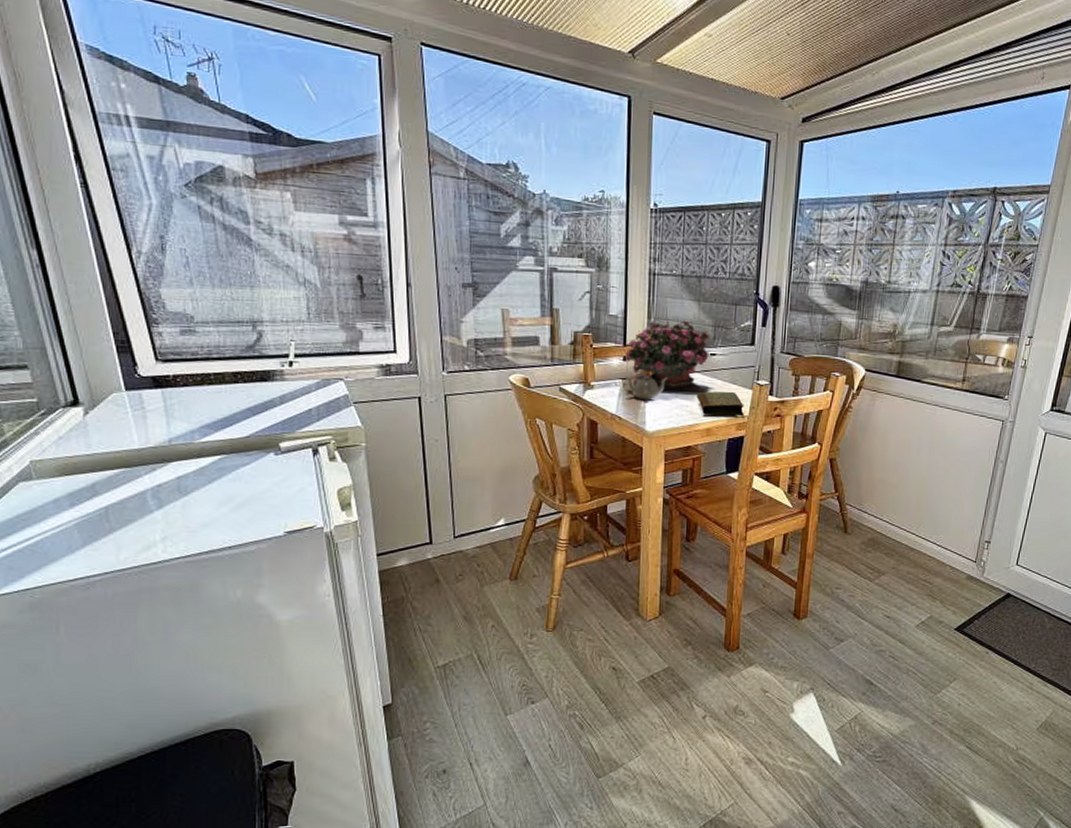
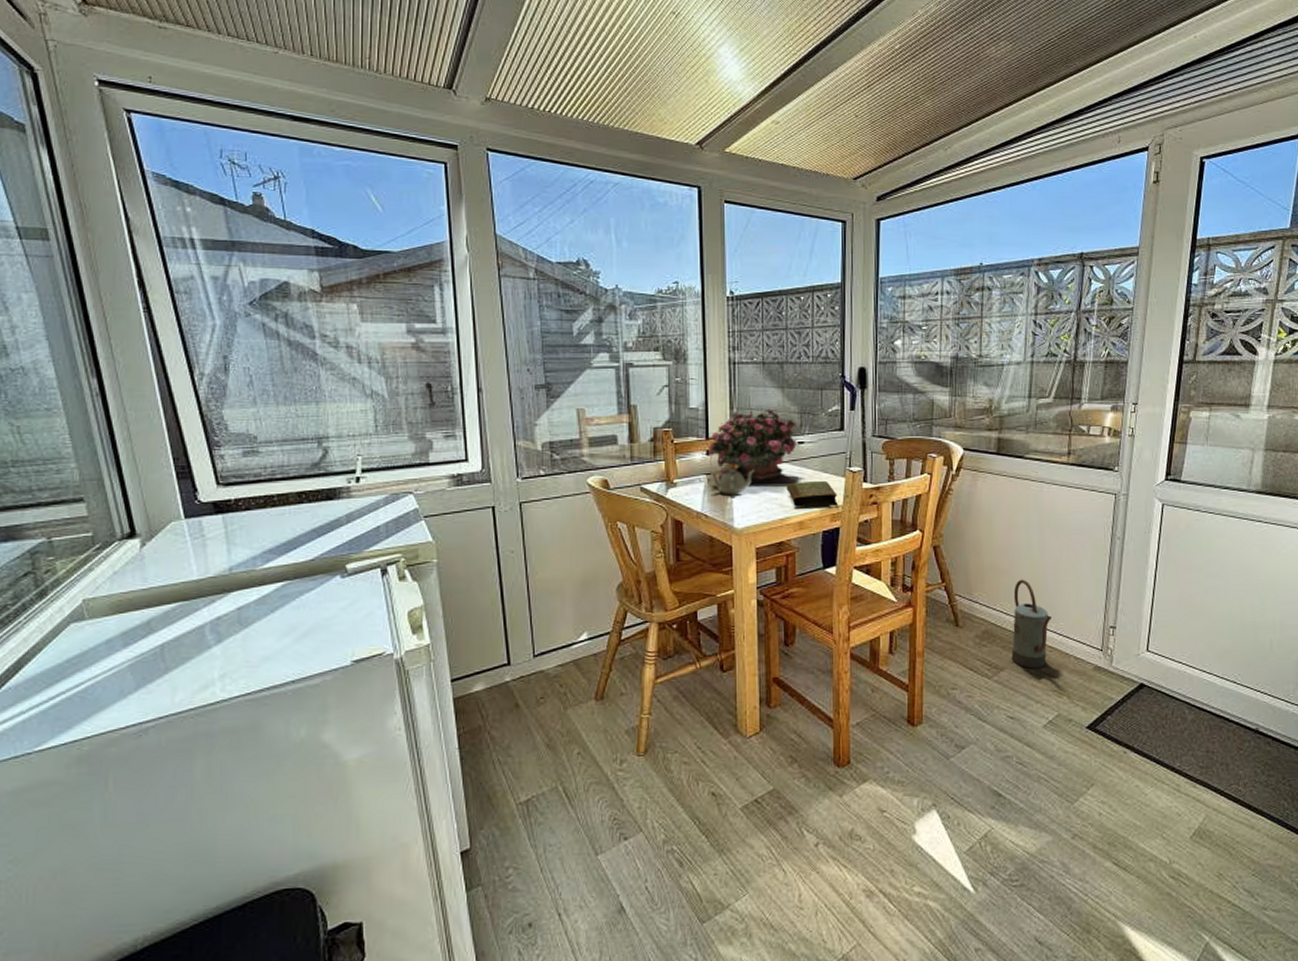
watering can: none [892,493,934,575] -> present [1011,579,1053,669]

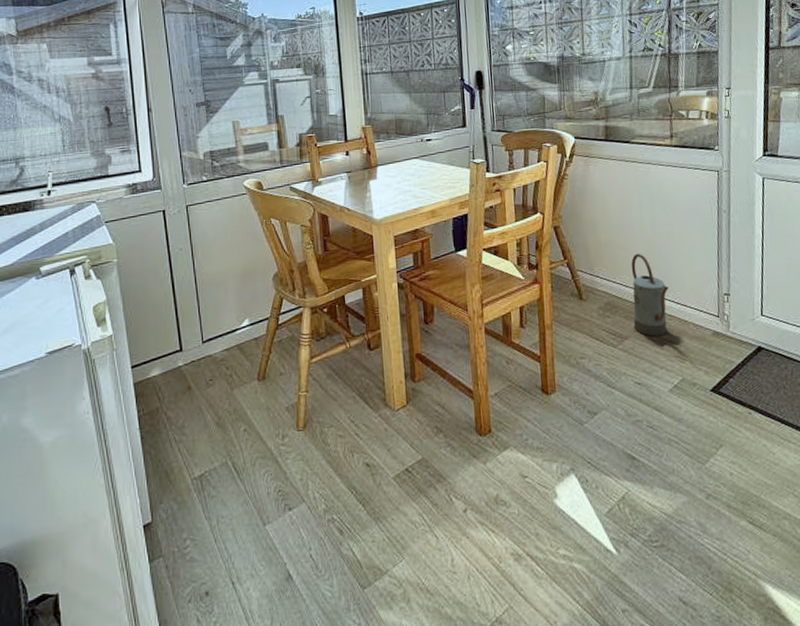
potted flower: present [709,408,798,484] -> none [348,111,427,179]
teapot: present [709,466,754,496] -> none [349,164,389,190]
book: present [786,480,838,507] -> none [418,172,465,198]

